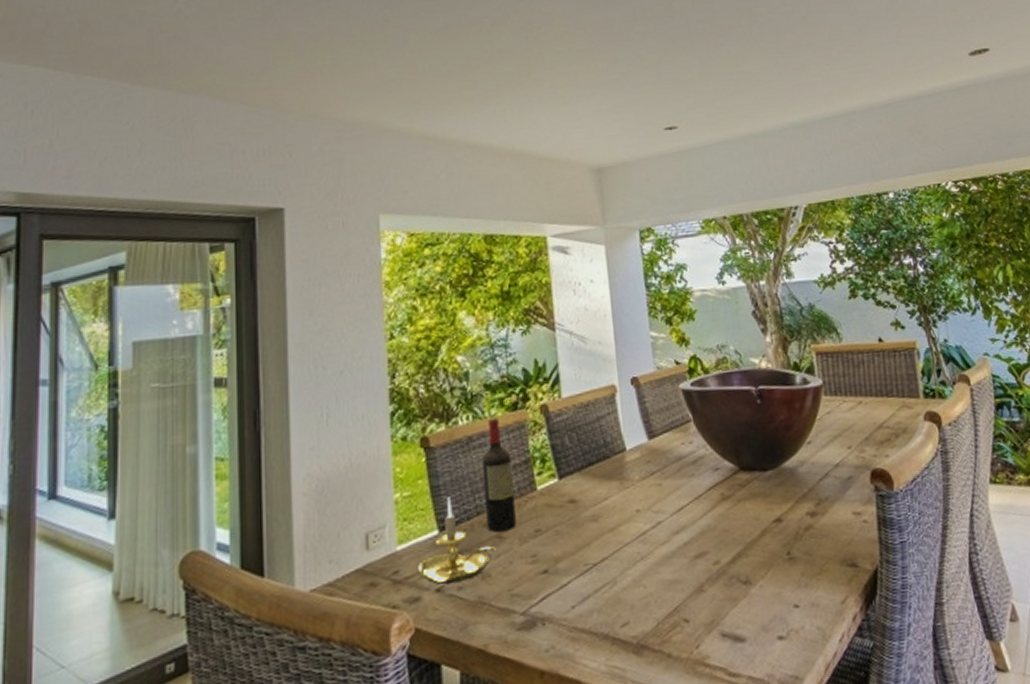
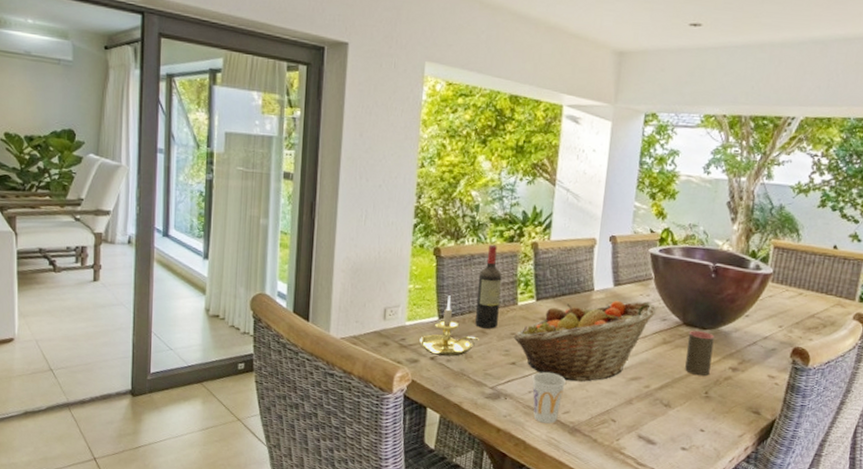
fruit basket: none [538,450,705,580] -> present [513,300,657,383]
cup: none [572,572,616,648] -> present [532,372,566,424]
cup: none [748,473,786,533] -> present [685,330,715,376]

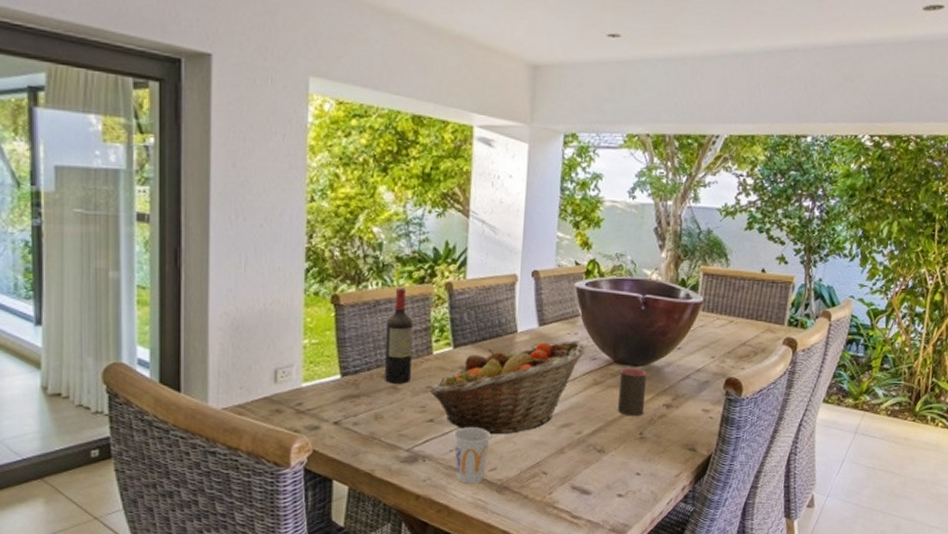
candle holder: present [419,295,479,357] -> none [320,349,390,419]

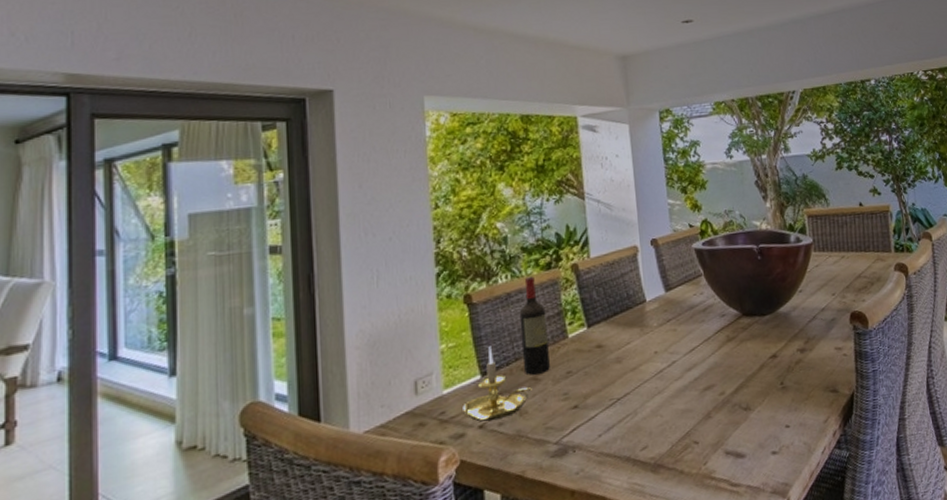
candle holder: none [320,349,390,419] -> present [462,346,532,421]
fruit basket: present [429,340,586,435] -> none [570,300,714,411]
cup: present [453,427,491,484] -> none [599,405,637,469]
cup: present [618,367,647,417] -> none [750,318,780,367]

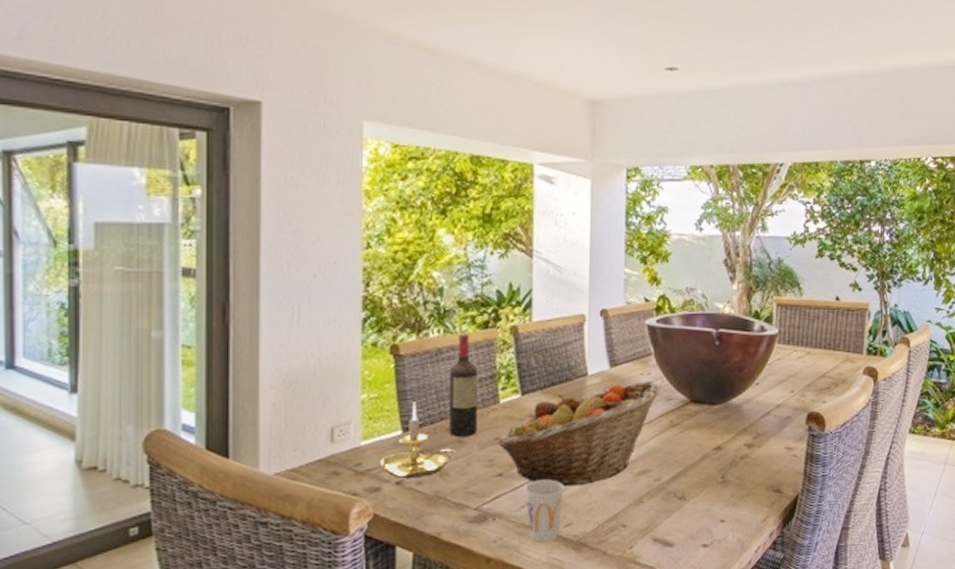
fruit basket: none [570,300,714,411] -> present [497,381,660,487]
cup: none [599,405,637,469] -> present [524,480,564,542]

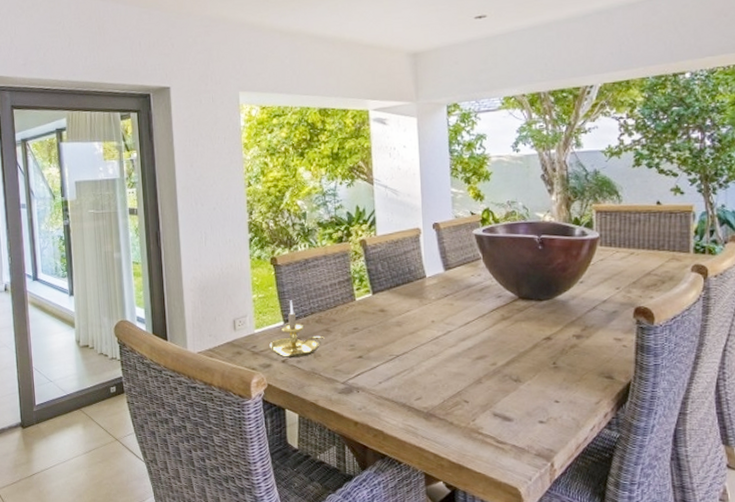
wine bottle: present [448,333,478,437] -> none [315,247,340,327]
fruit basket: present [497,381,660,487] -> none [356,281,490,368]
cup: present [524,480,564,542] -> none [380,362,413,412]

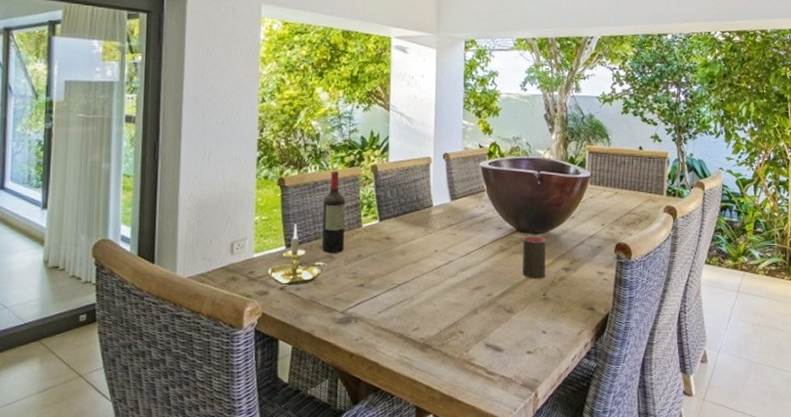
wine bottle: none [315,247,340,327] -> present [322,170,345,253]
cup: none [526,302,554,348] -> present [522,235,546,279]

